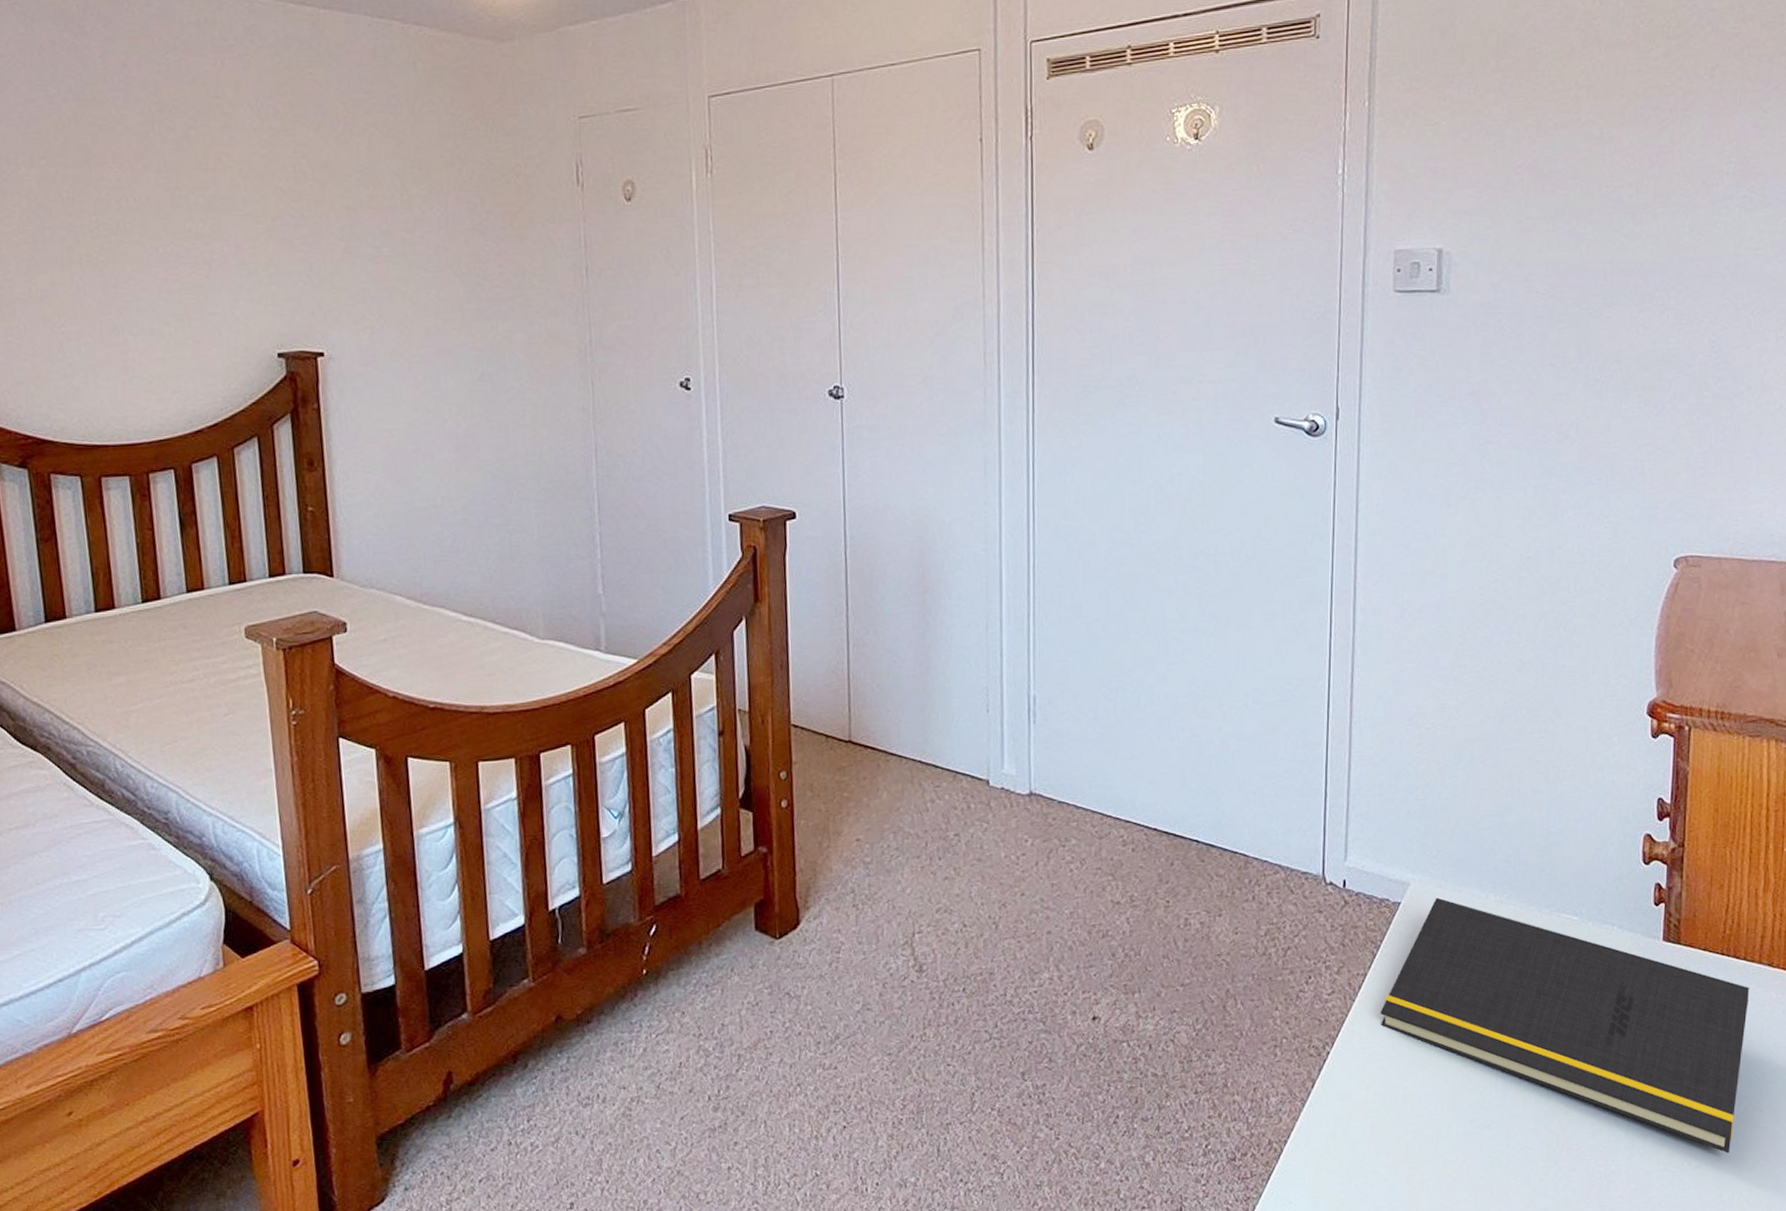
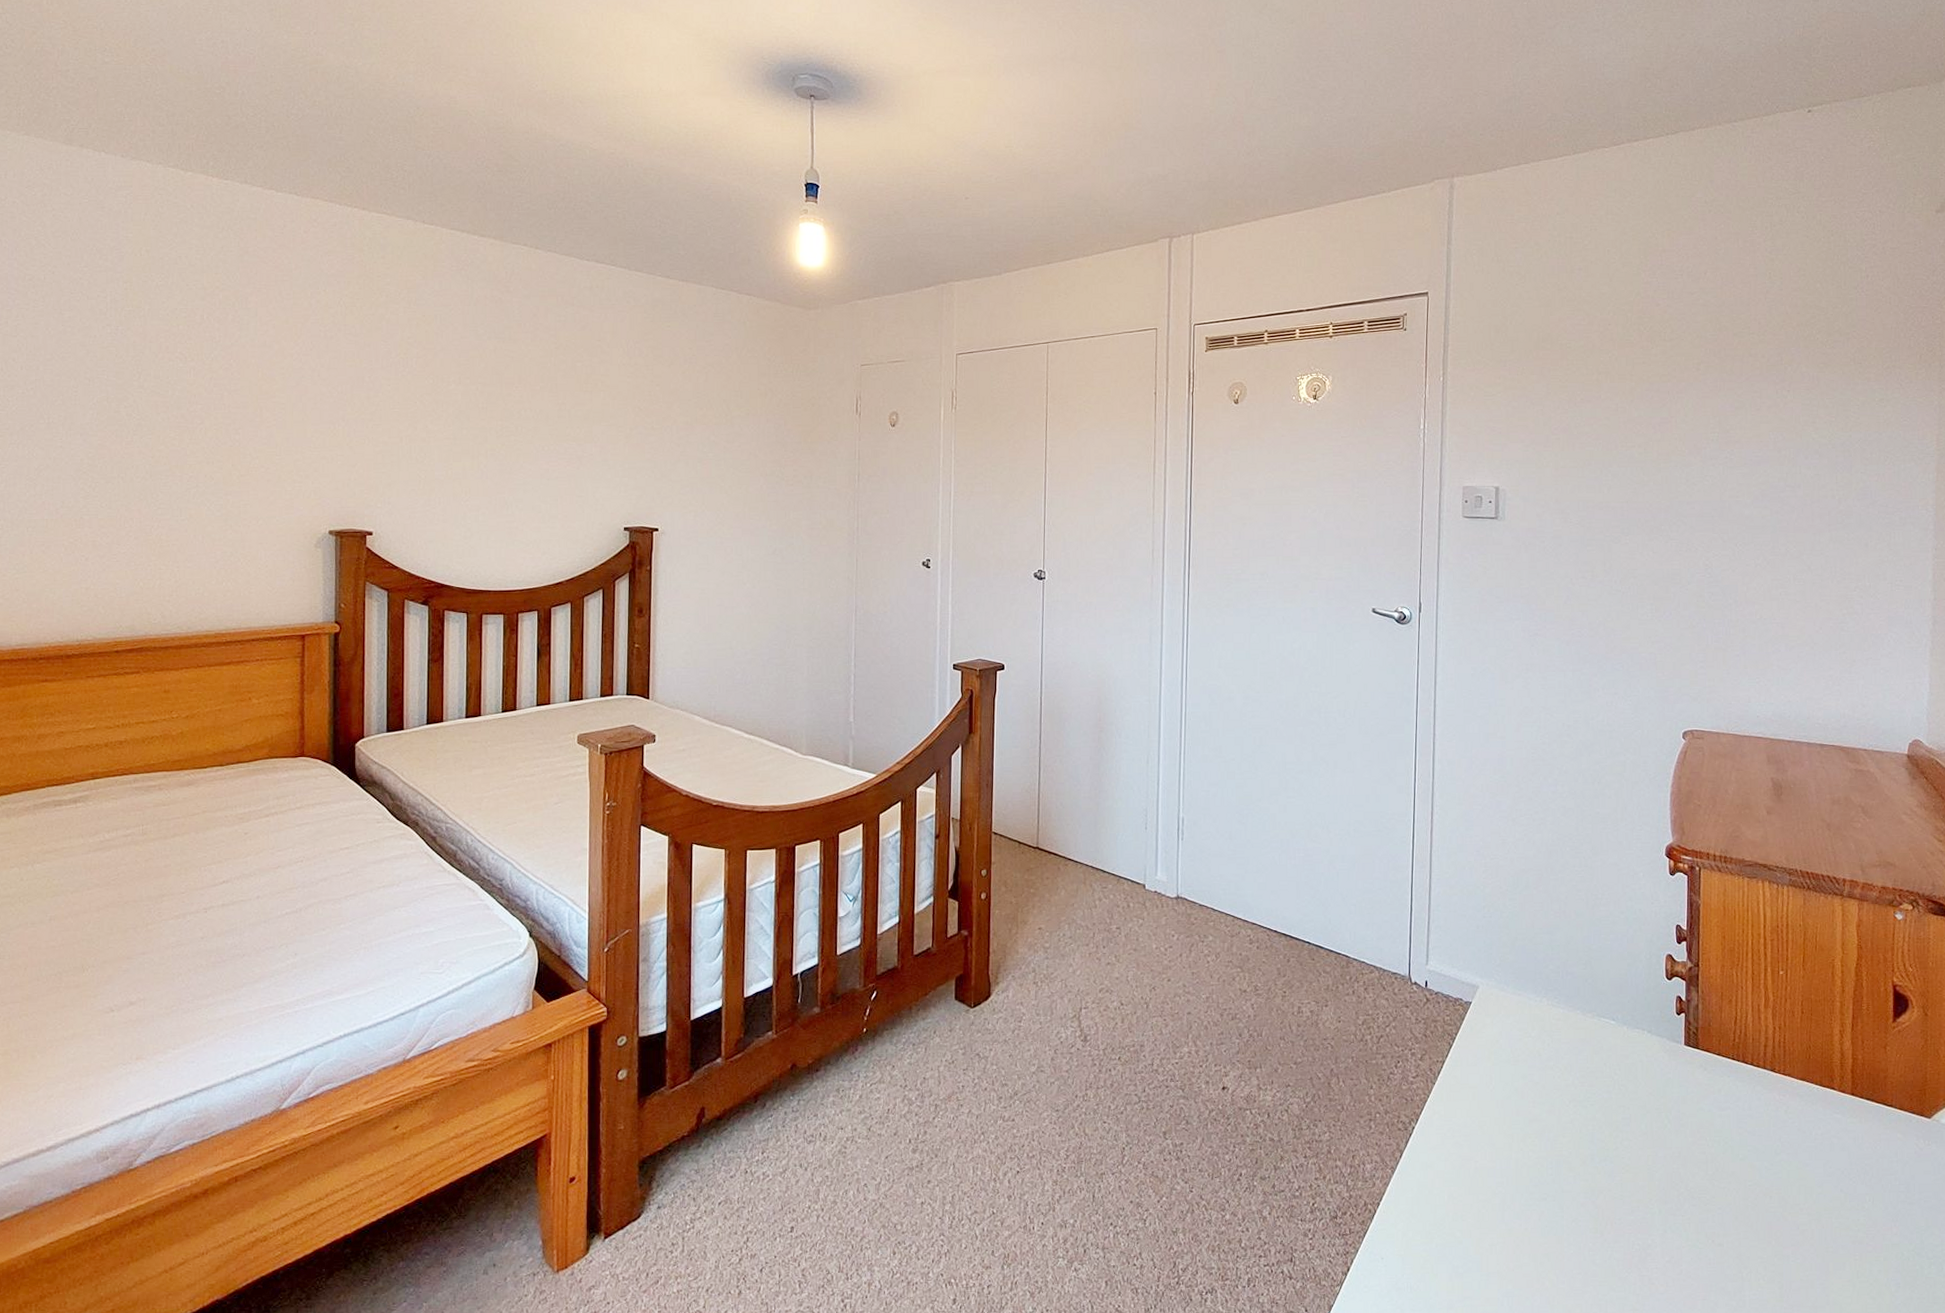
notepad: present [1380,897,1750,1154] -> none [1455,999,1757,1234]

